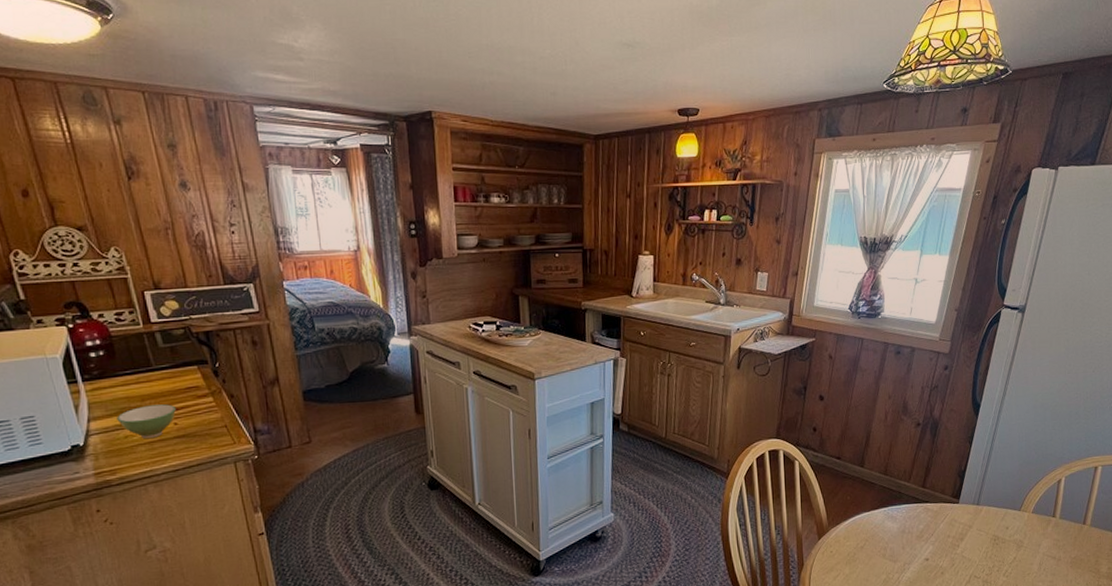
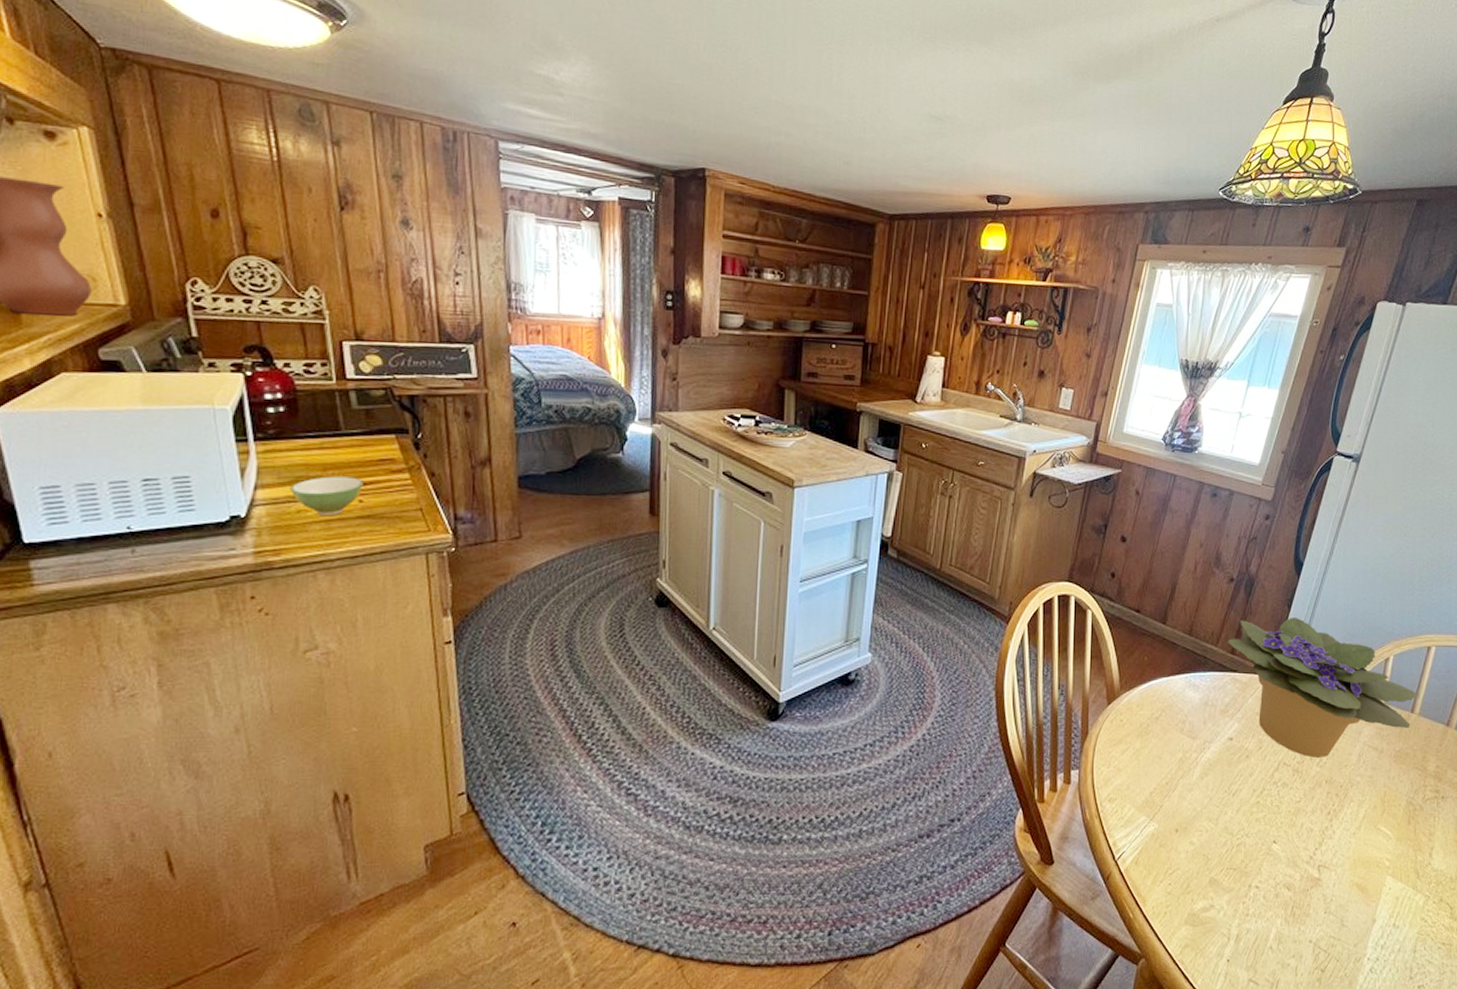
potted flower: none [919,452,1089,569] -> present [1228,618,1418,757]

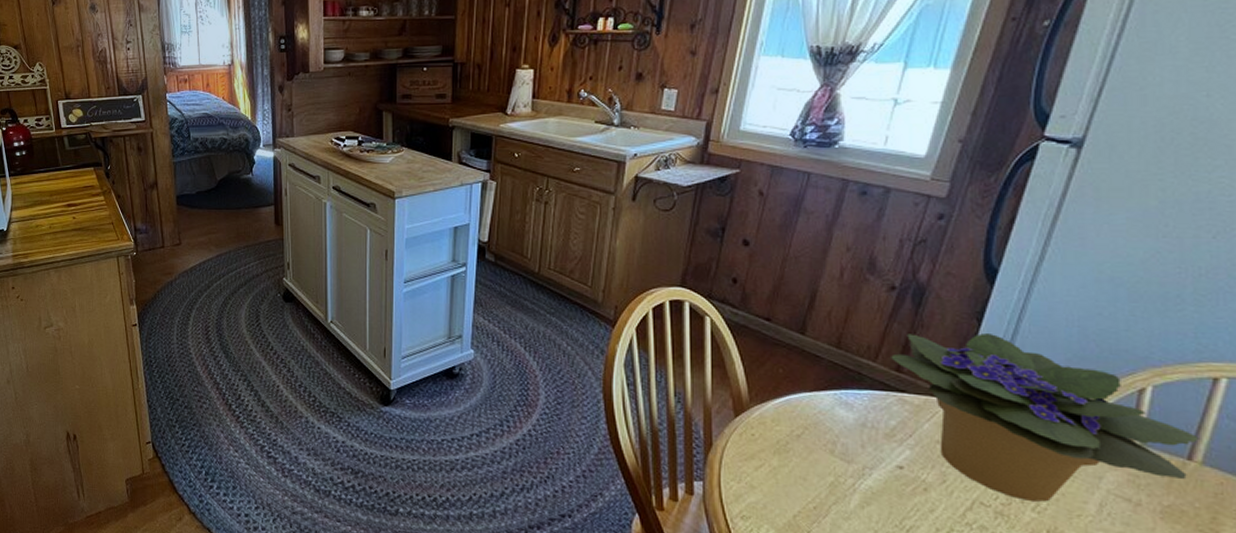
bowl: present [290,476,363,517] -> none [31,200,75,230]

